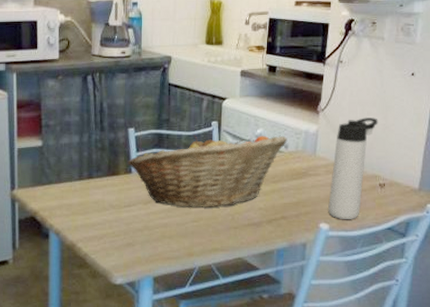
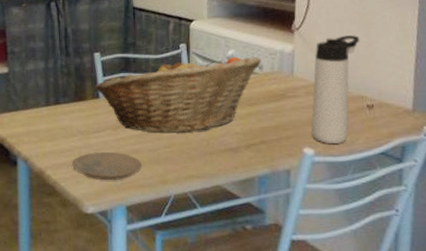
plate: none [103,225,170,253] -> present [72,151,142,181]

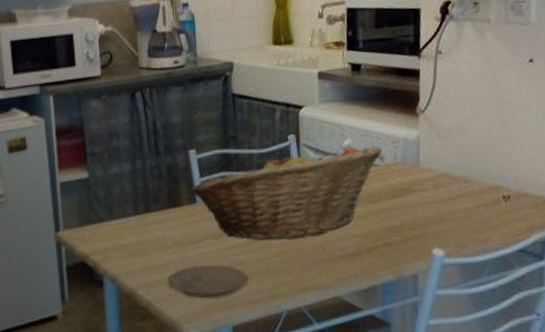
thermos bottle: present [311,35,360,143] -> none [441,116,494,242]

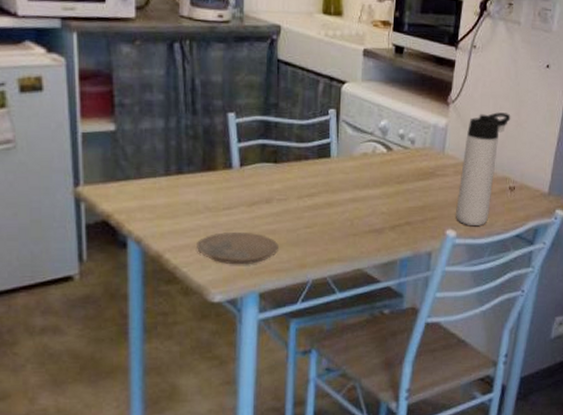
fruit basket: present [190,145,383,240] -> none [227,124,415,212]
thermos bottle: none [441,116,494,242] -> present [456,112,511,226]

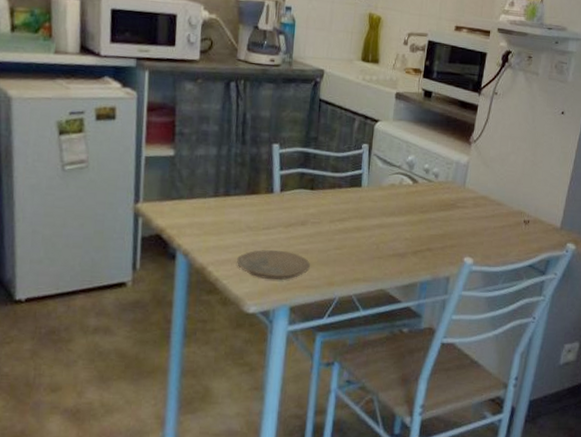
thermos bottle: present [456,112,511,226] -> none [473,152,528,255]

